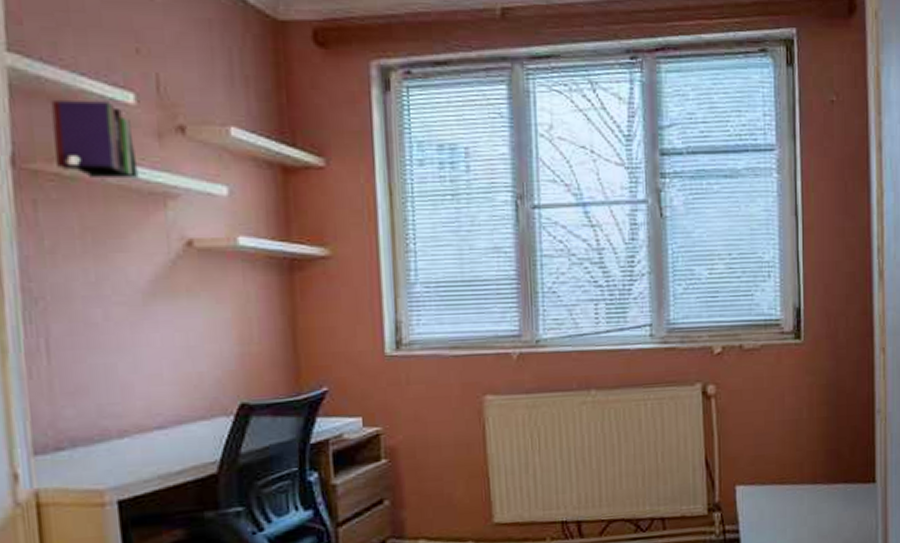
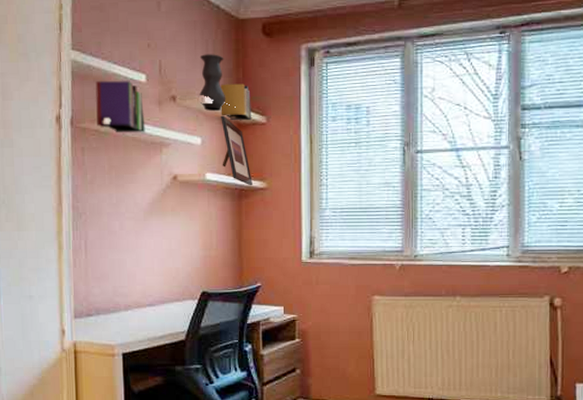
vase: none [219,67,264,150] -> present [198,54,226,112]
books: none [253,111,303,163] -> present [220,84,251,121]
picture frame: none [256,155,311,254] -> present [221,115,254,186]

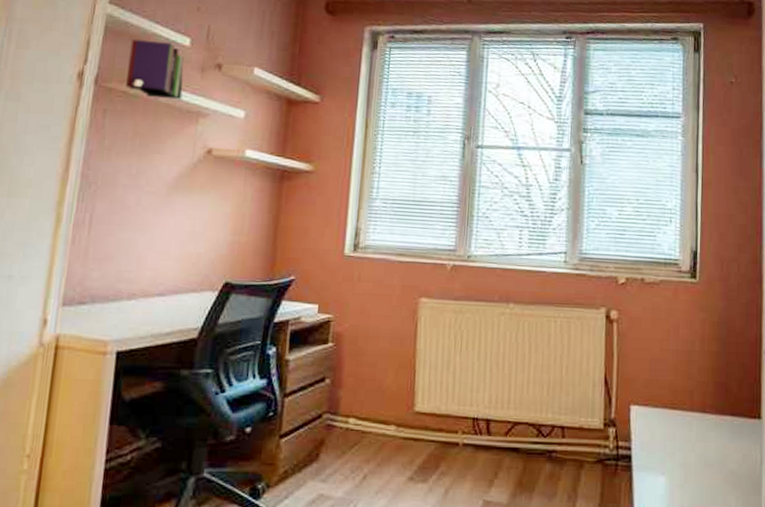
vase: present [198,54,226,112] -> none [247,24,281,85]
books: present [220,84,251,121] -> none [270,57,306,98]
picture frame: present [221,115,254,186] -> none [265,89,299,168]

